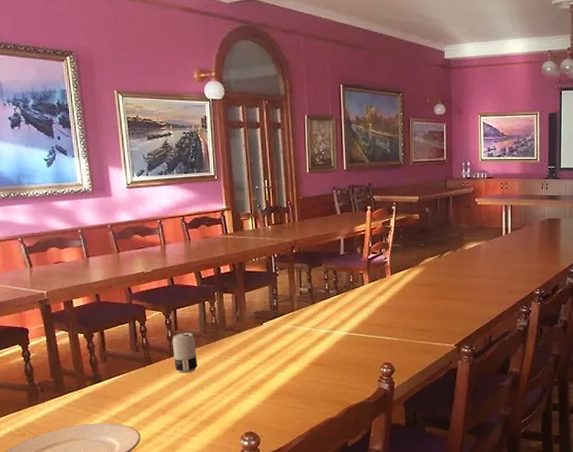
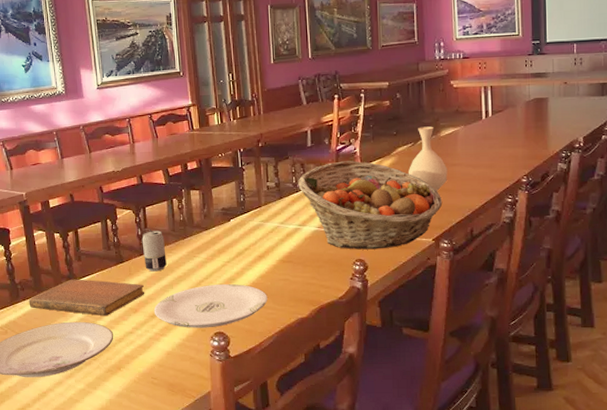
notebook: none [49,380,175,418] -> present [29,279,145,316]
plate: none [183,385,298,429] -> present [153,283,268,328]
fruit basket: none [330,269,465,354] -> present [298,161,443,250]
vase: none [434,240,470,300] -> present [408,126,448,191]

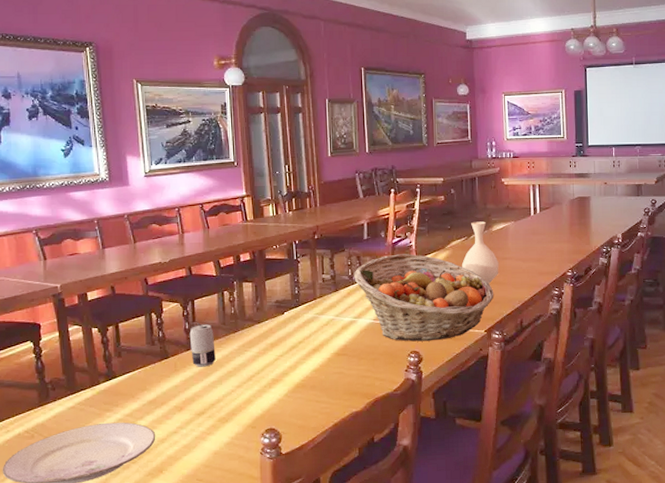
notebook: present [29,279,145,316] -> none [60,376,192,416]
plate: present [153,283,268,328] -> none [200,378,321,426]

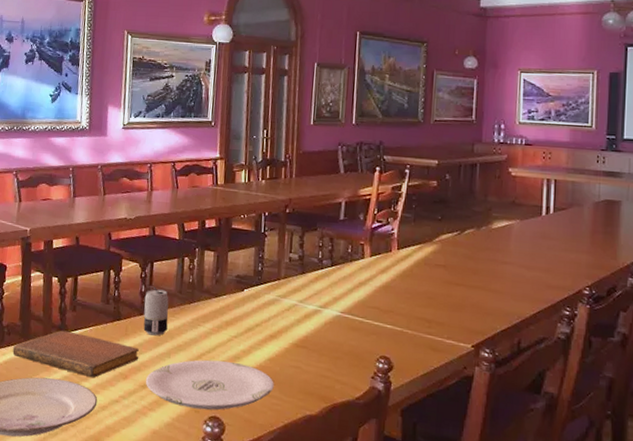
notebook: none [60,376,192,416] -> present [13,330,139,378]
plate: none [200,378,321,426] -> present [145,359,274,410]
fruit basket: present [354,254,494,342] -> none [324,241,488,349]
vase: present [461,221,499,284] -> none [450,214,497,290]

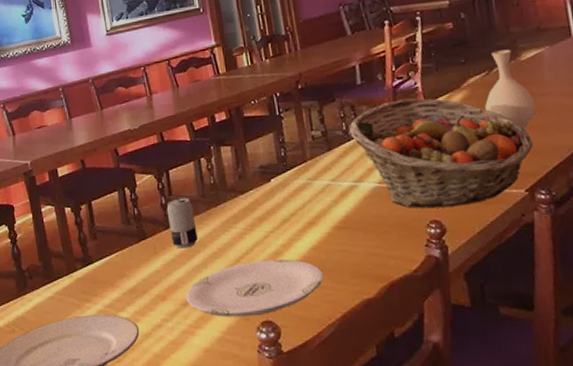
notebook: present [13,330,139,378] -> none [38,261,174,307]
fruit basket: none [324,241,488,349] -> present [349,98,534,209]
vase: none [450,214,497,290] -> present [484,49,536,129]

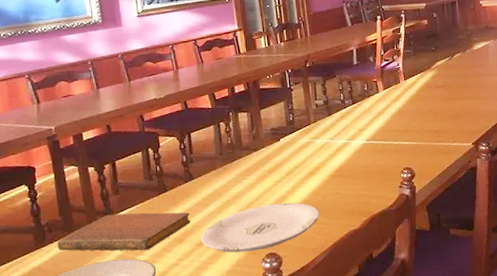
notebook: none [38,261,174,307] -> present [57,212,191,251]
beverage can: present [166,196,198,249] -> none [187,154,214,199]
fruit basket: present [349,98,534,209] -> none [346,75,479,159]
vase: present [484,49,536,129] -> none [447,41,482,99]

